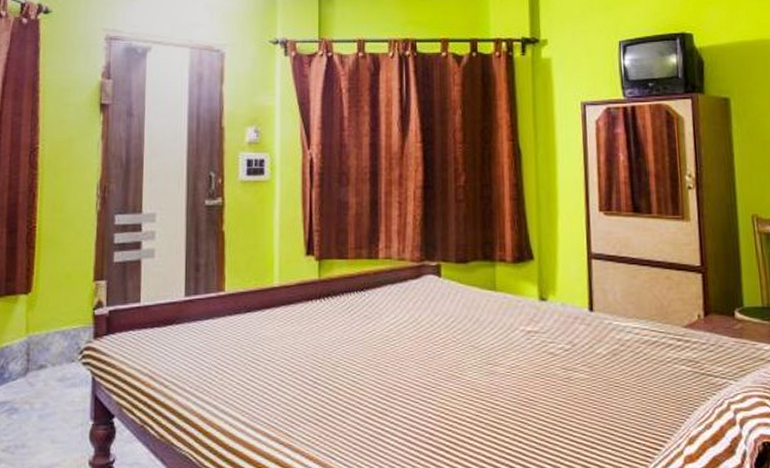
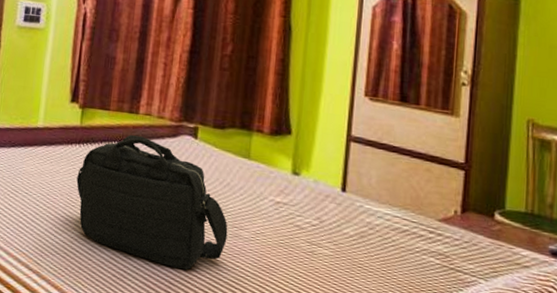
shoulder bag: none [321,282,483,418] -> present [76,135,228,270]

